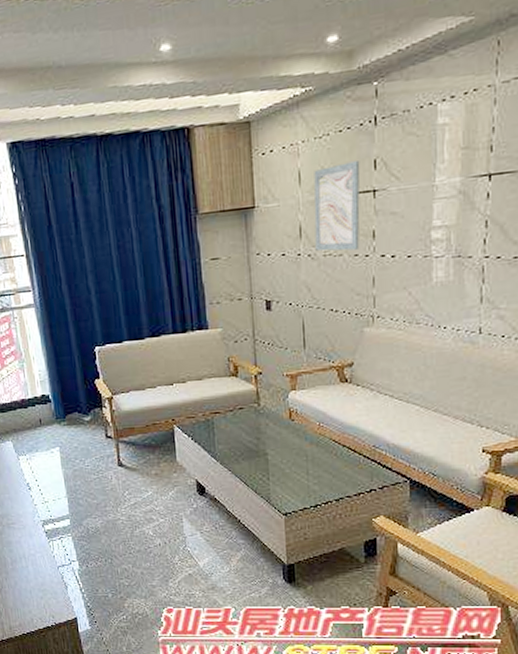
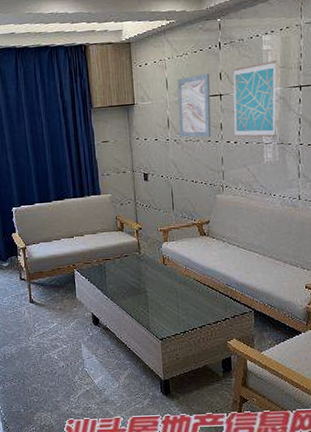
wall art: none [391,139,457,250] -> present [233,61,277,138]

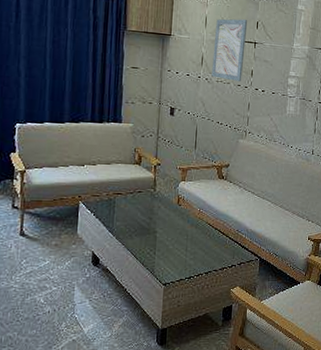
wall art: present [233,61,277,138] -> none [262,20,308,92]

